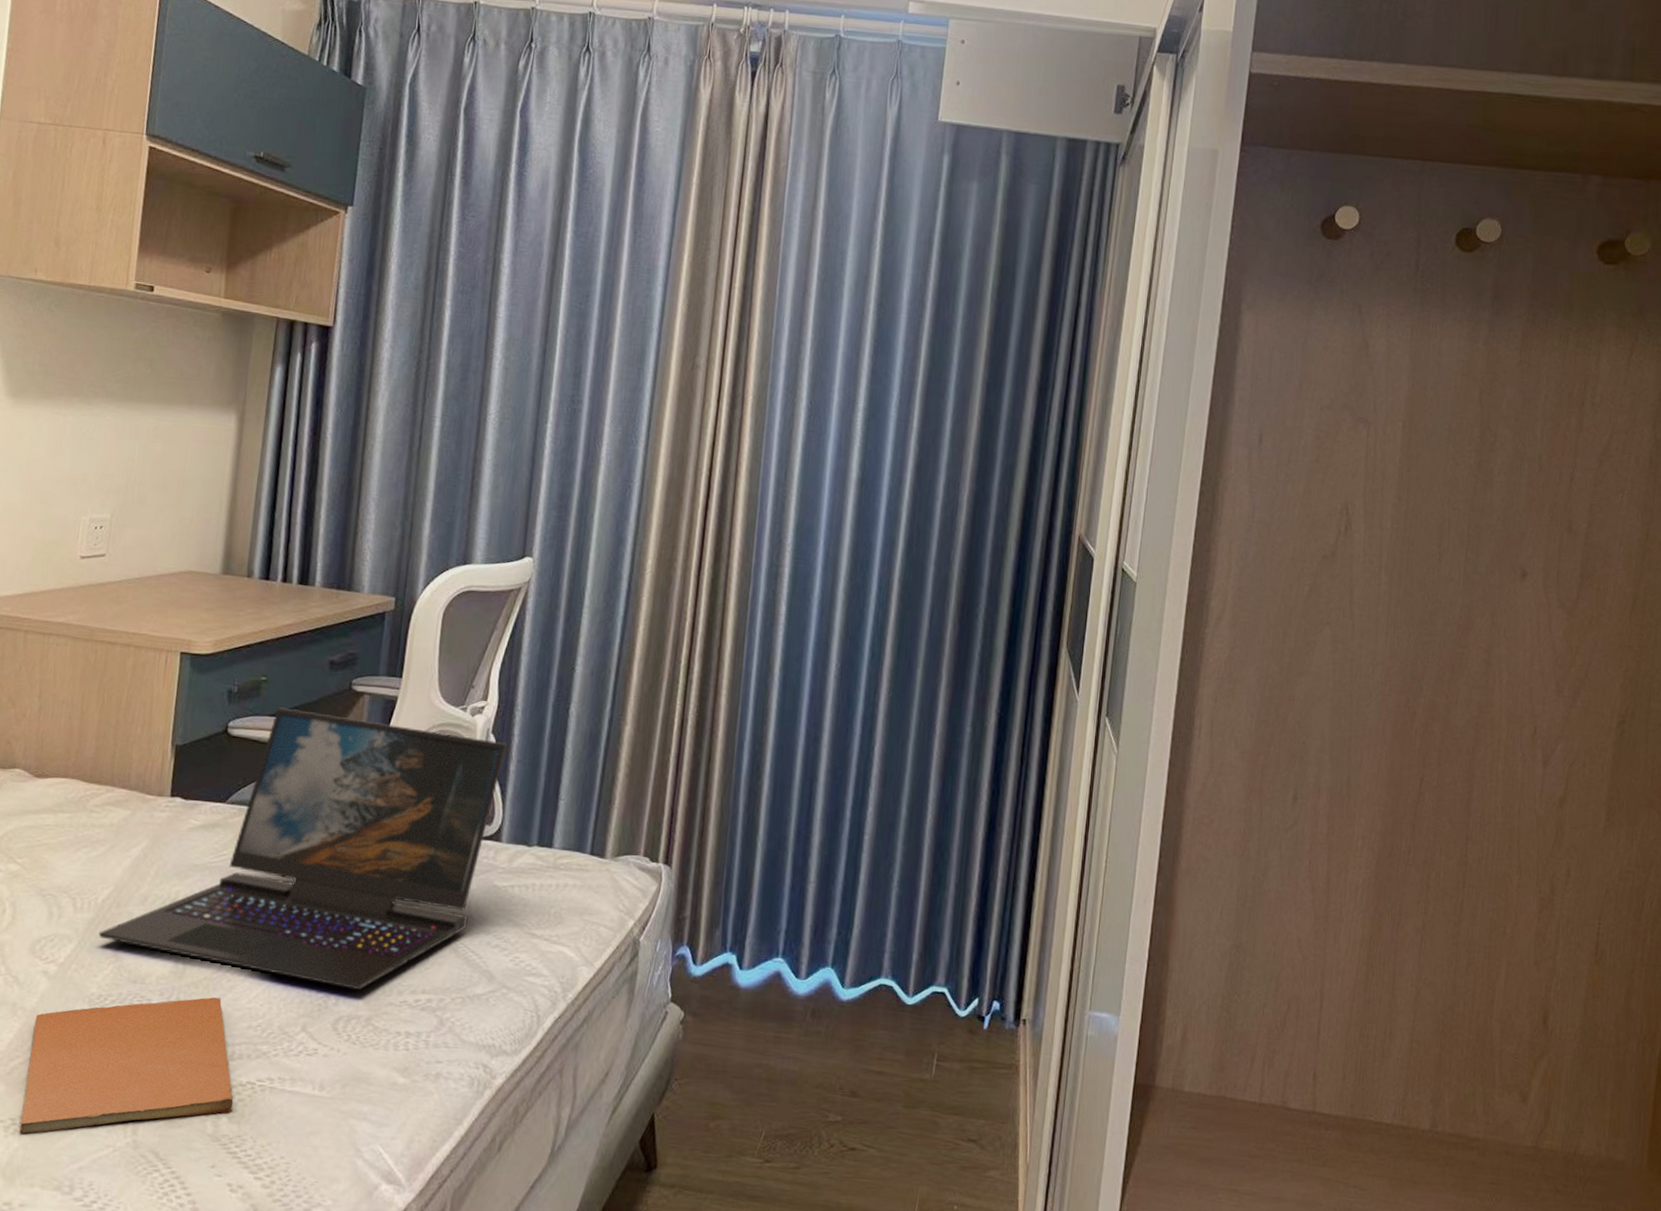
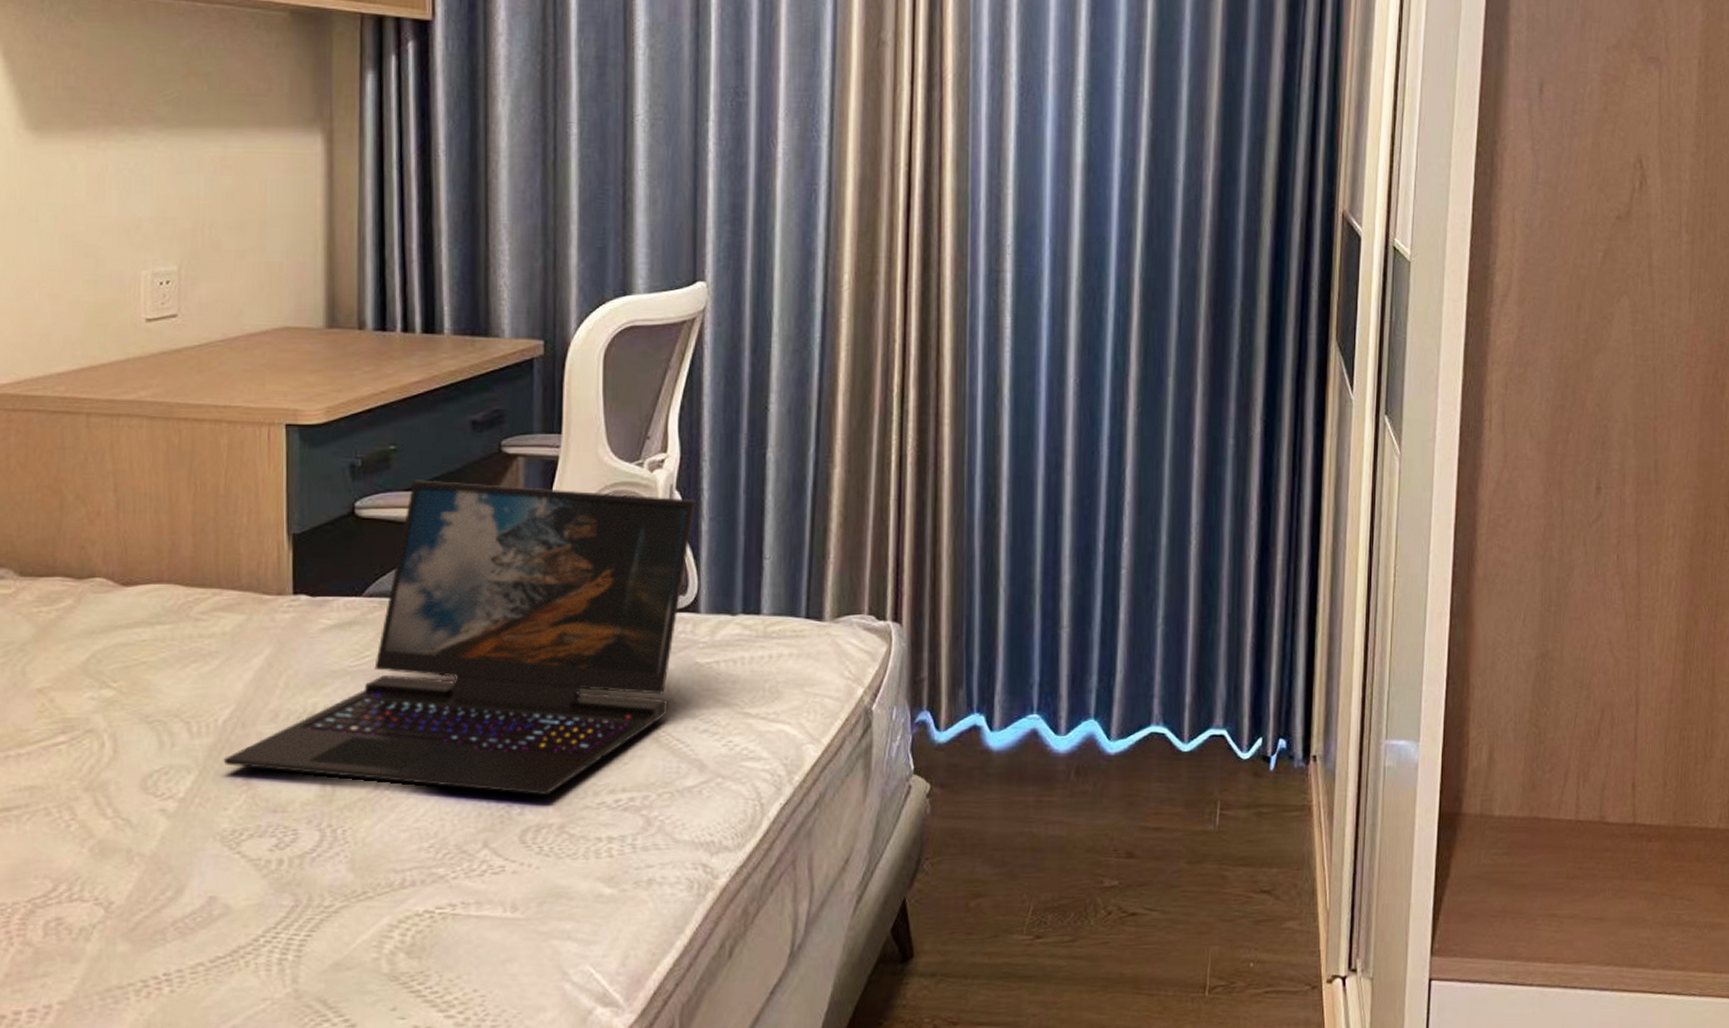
book: present [19,997,234,1134] -> none [154,820,410,995]

